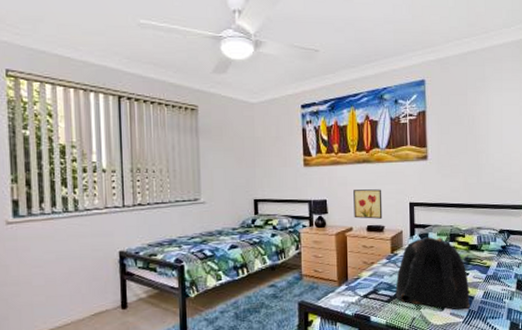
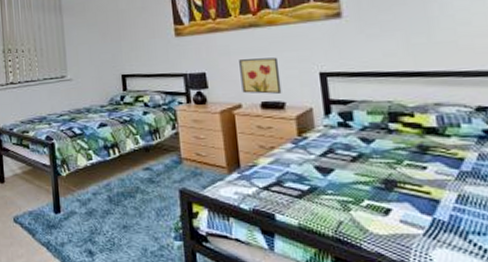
backpack: present [395,236,470,310] -> none [308,115,434,217]

